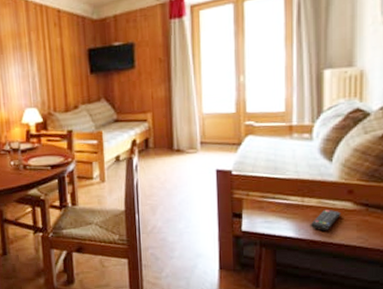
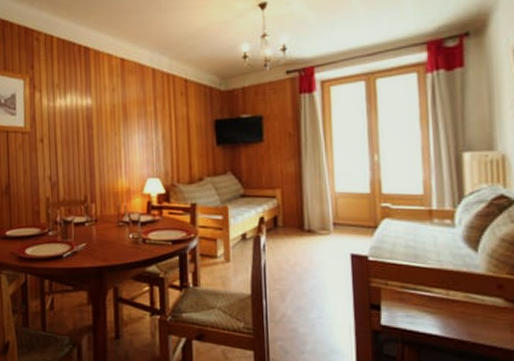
remote control: present [310,209,342,231] -> none [457,305,492,331]

